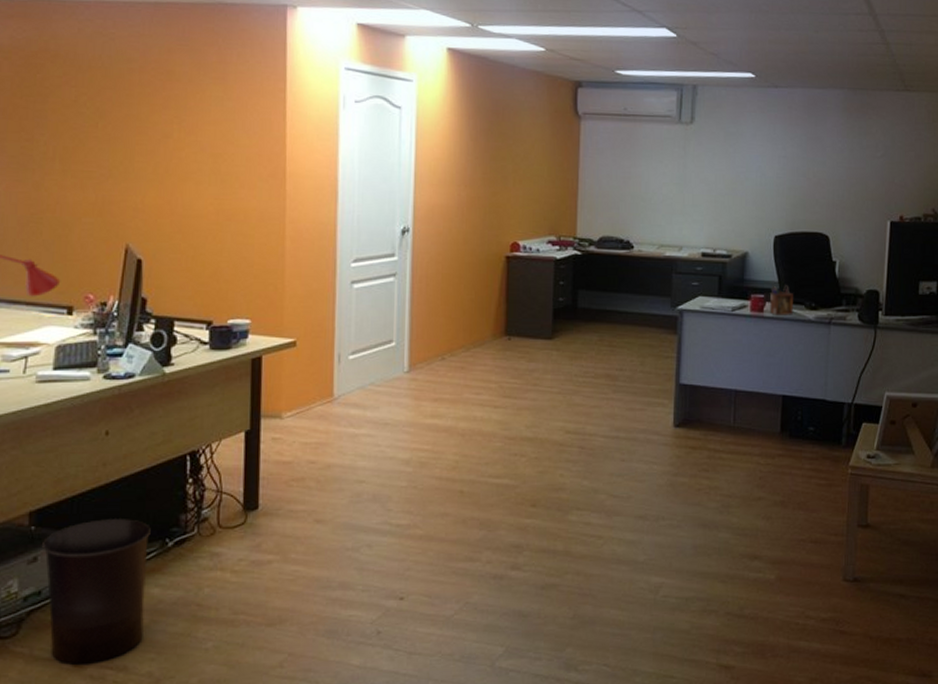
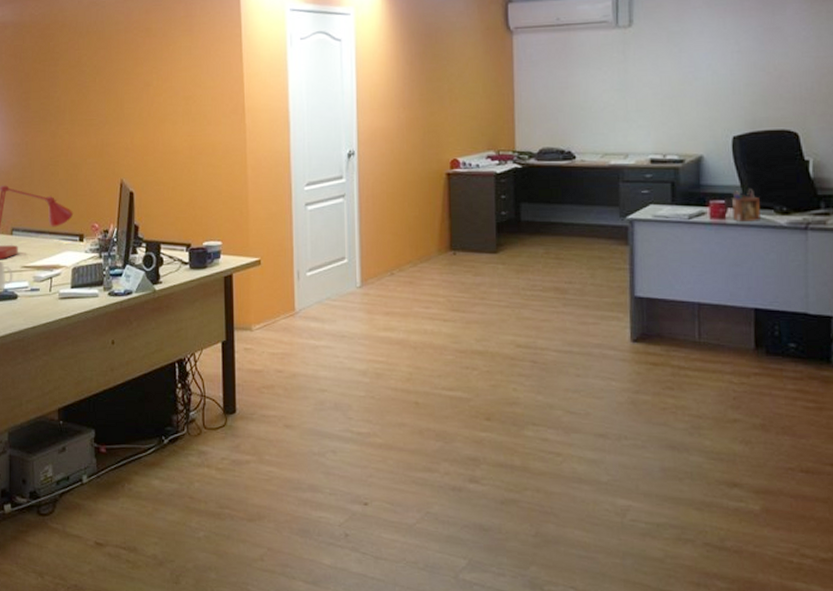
waste bin: present [42,519,151,665] -> none [69,417,150,543]

